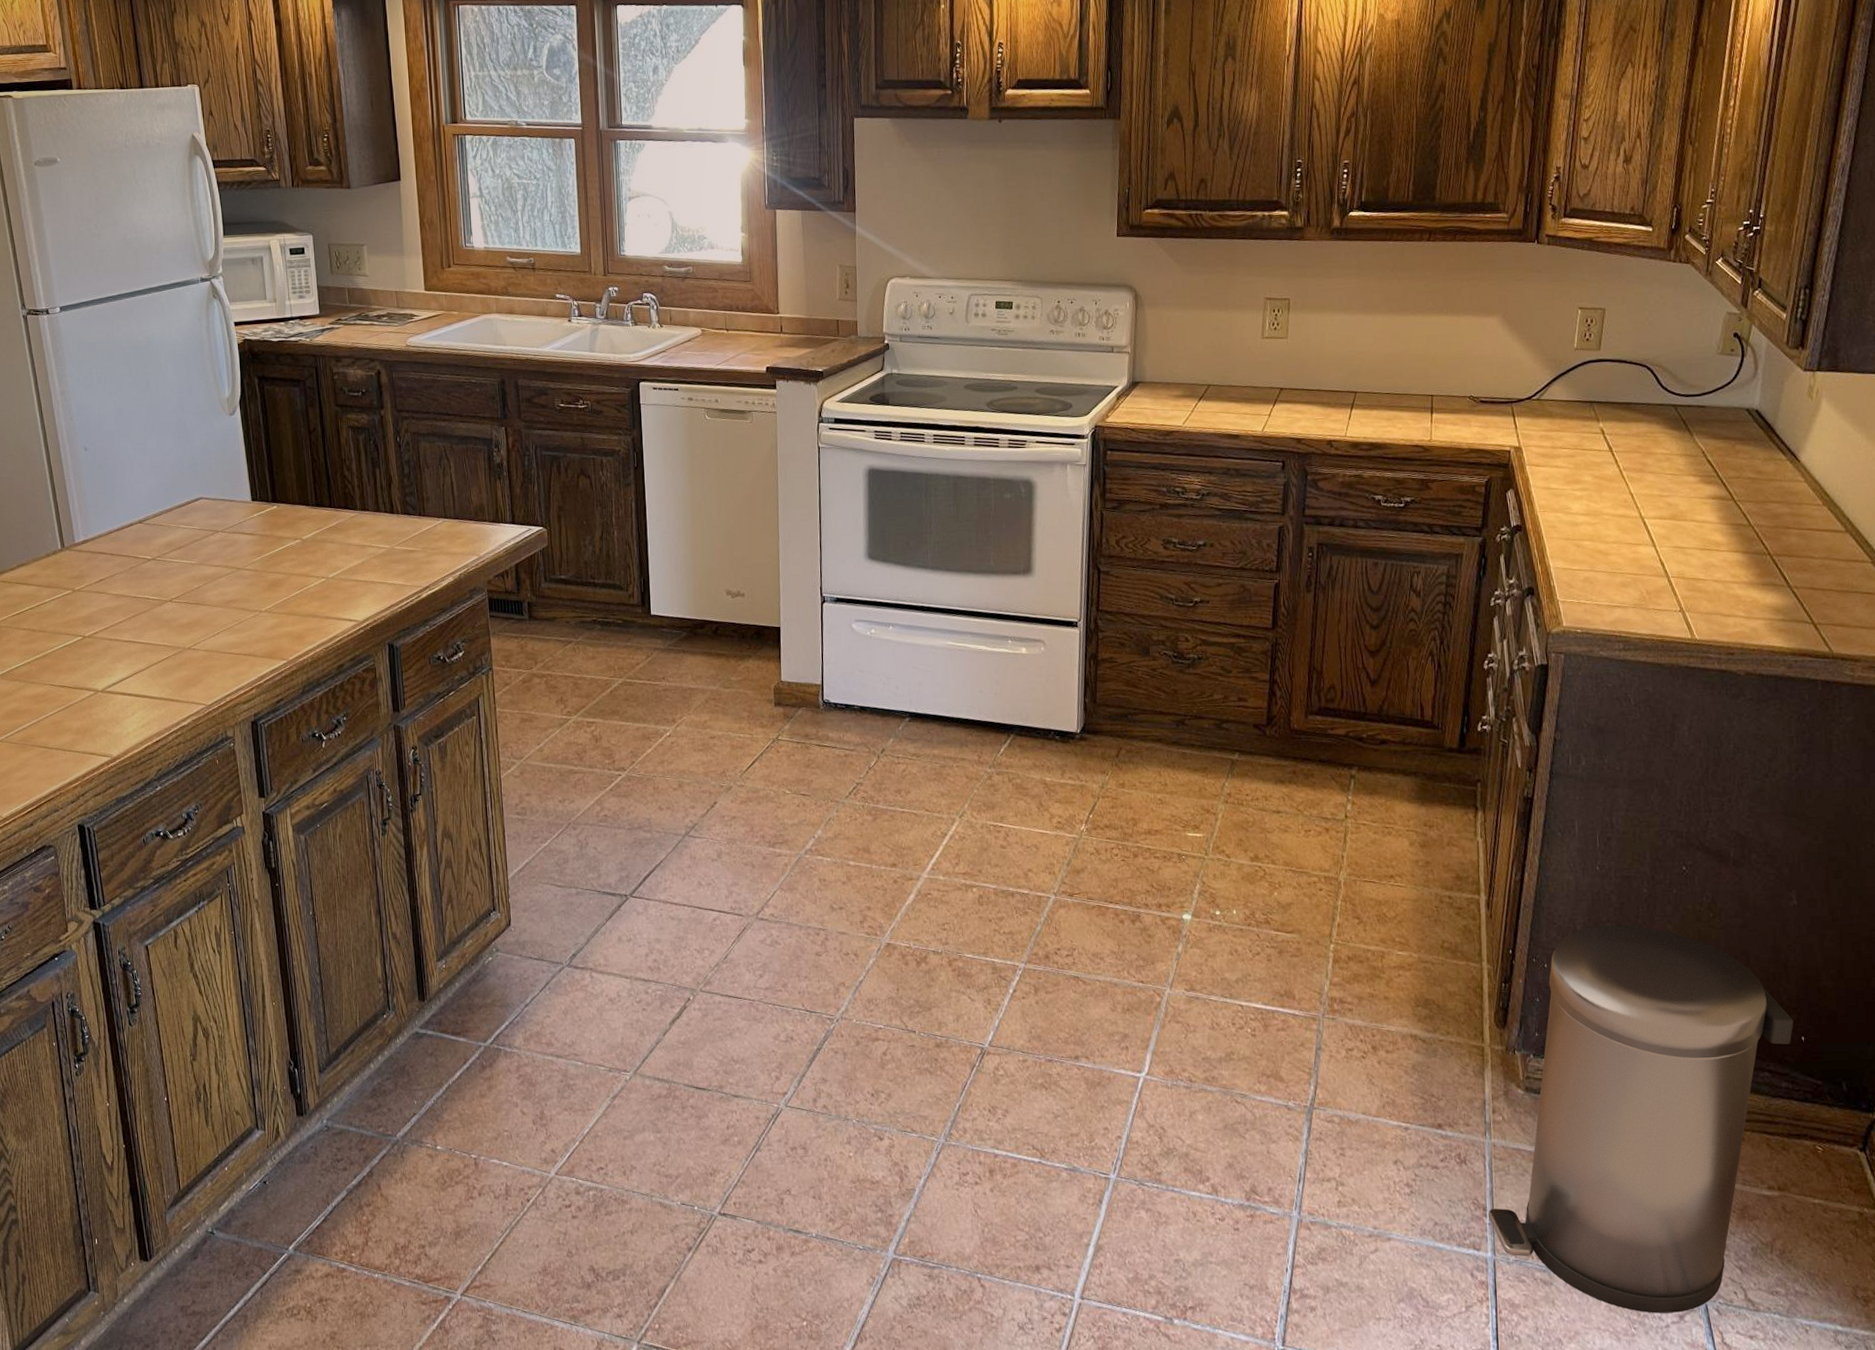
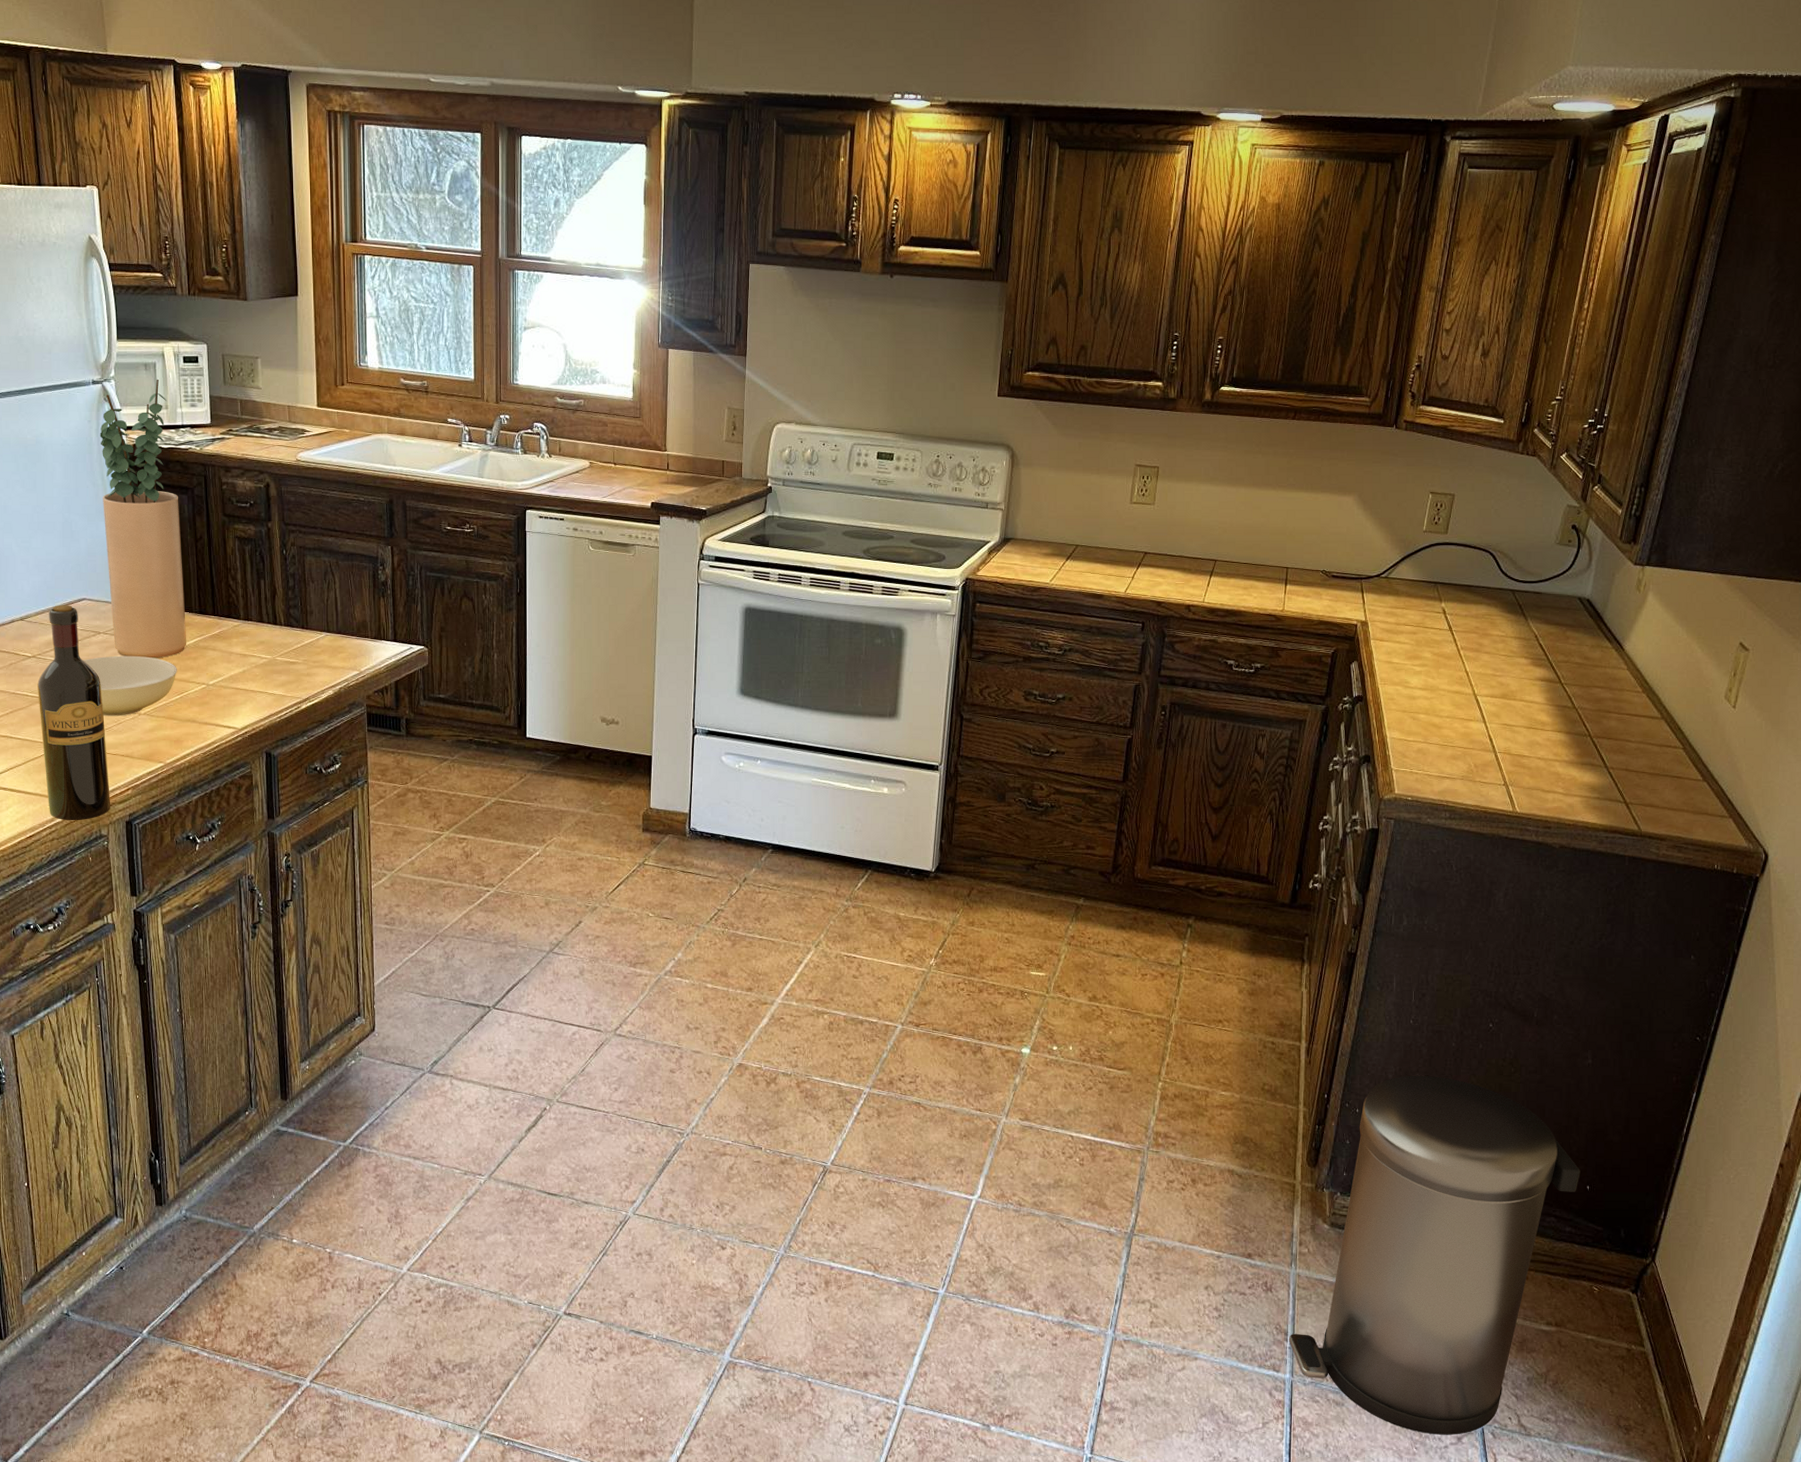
wine bottle: none [158,505,236,724] -> present [37,605,111,821]
bowl: none [202,552,296,616] -> present [83,655,177,716]
vase: none [210,272,305,555] -> present [100,379,187,659]

